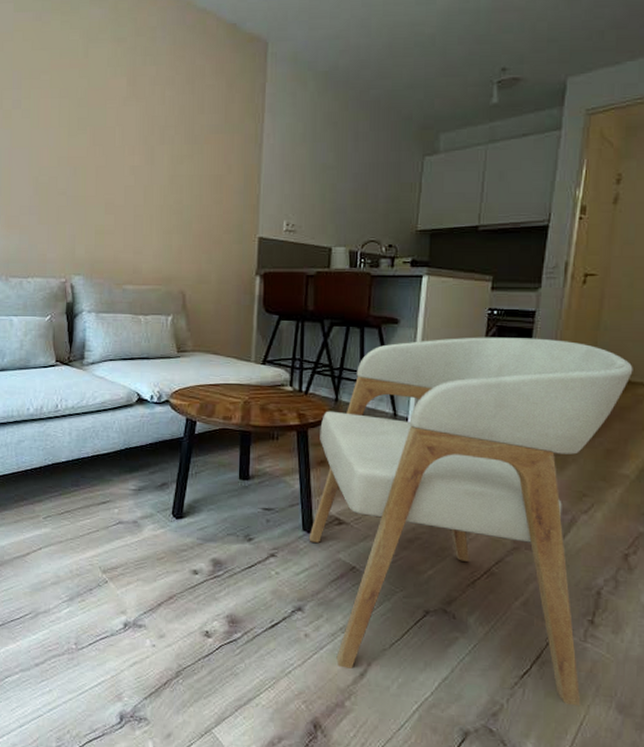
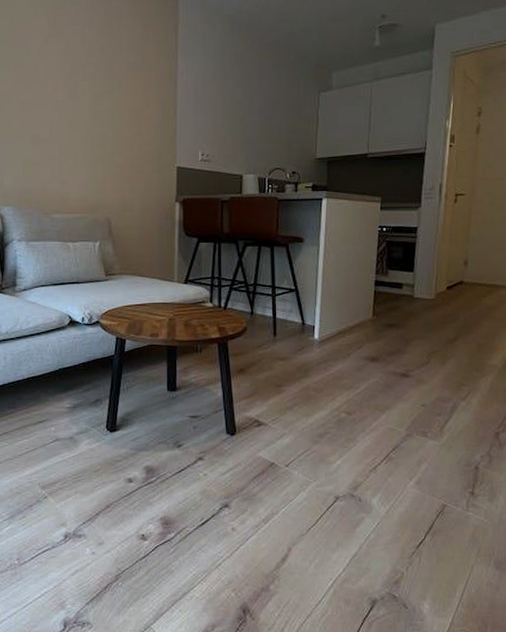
armchair: present [309,337,633,707] -> none [232,250,497,567]

